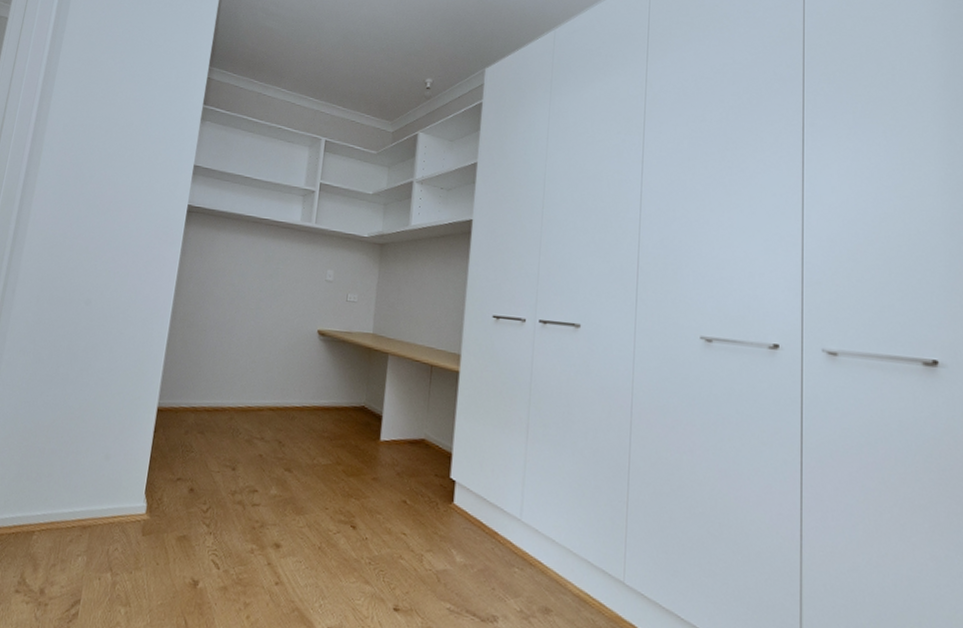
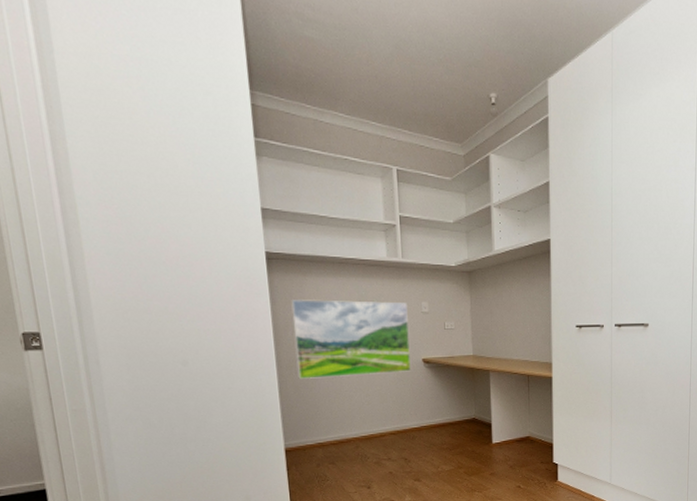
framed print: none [188,252,312,343] -> present [291,298,411,379]

